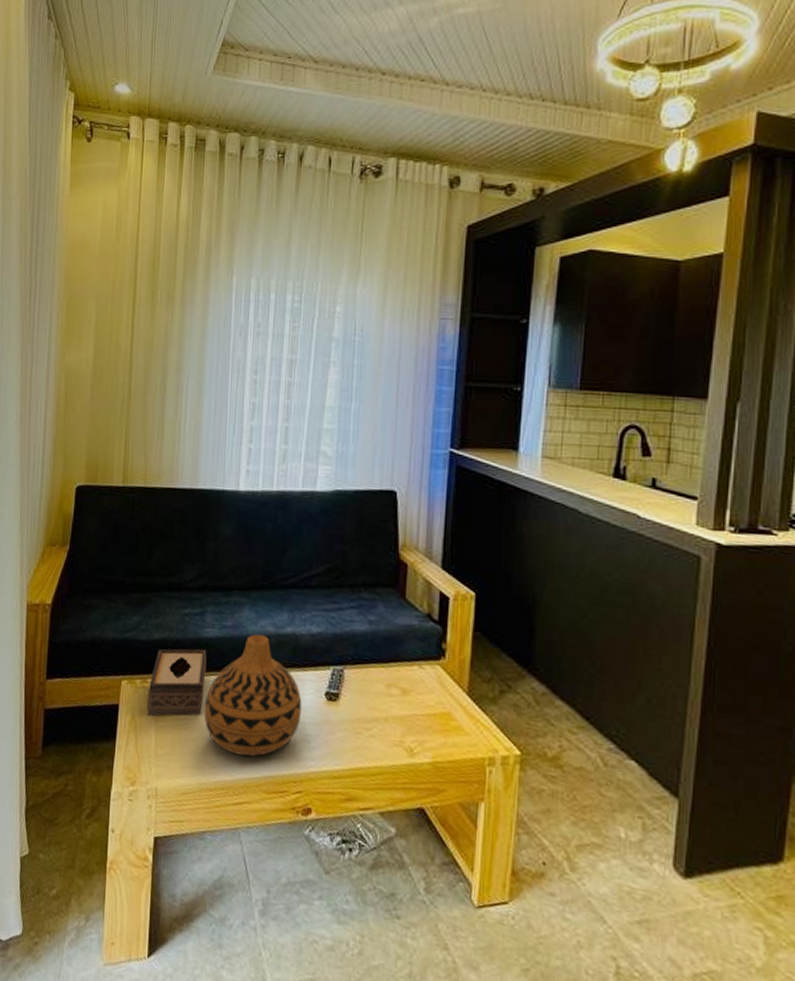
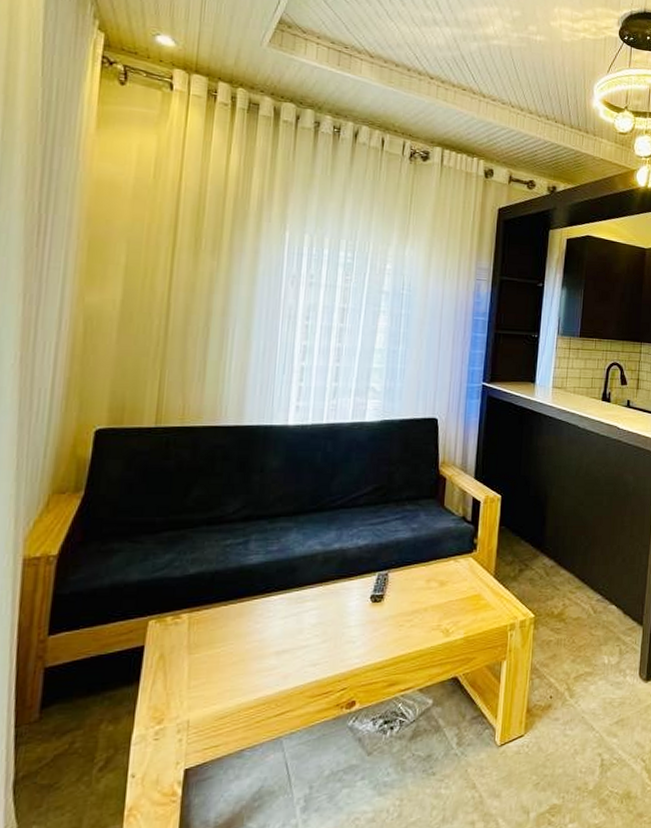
tissue box: present [147,649,207,717] -> none [179,576,250,651]
vase: present [204,634,302,757] -> none [245,554,348,669]

